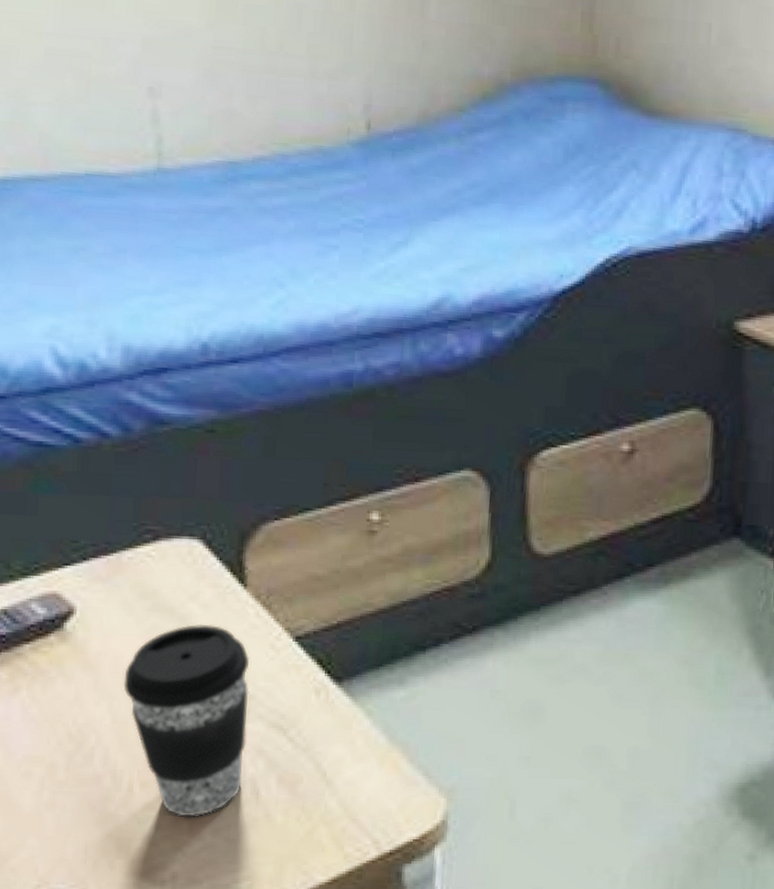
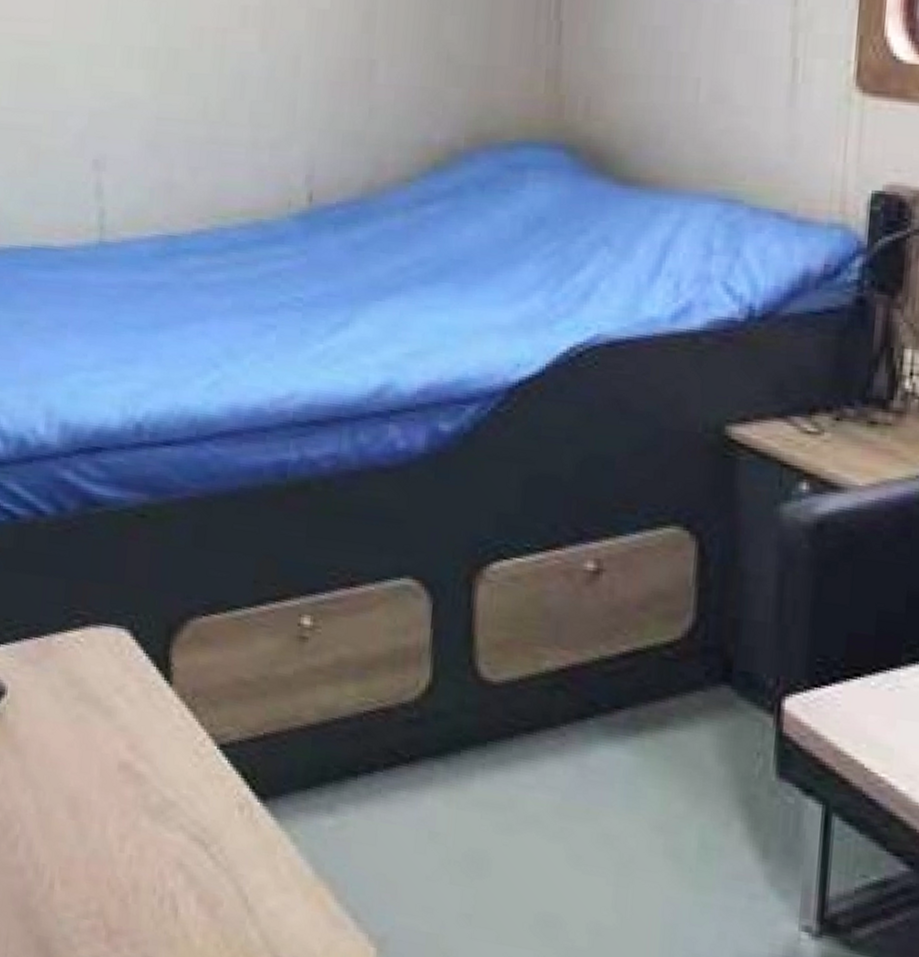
coffee cup: present [123,624,250,817] -> none [48,718,174,926]

